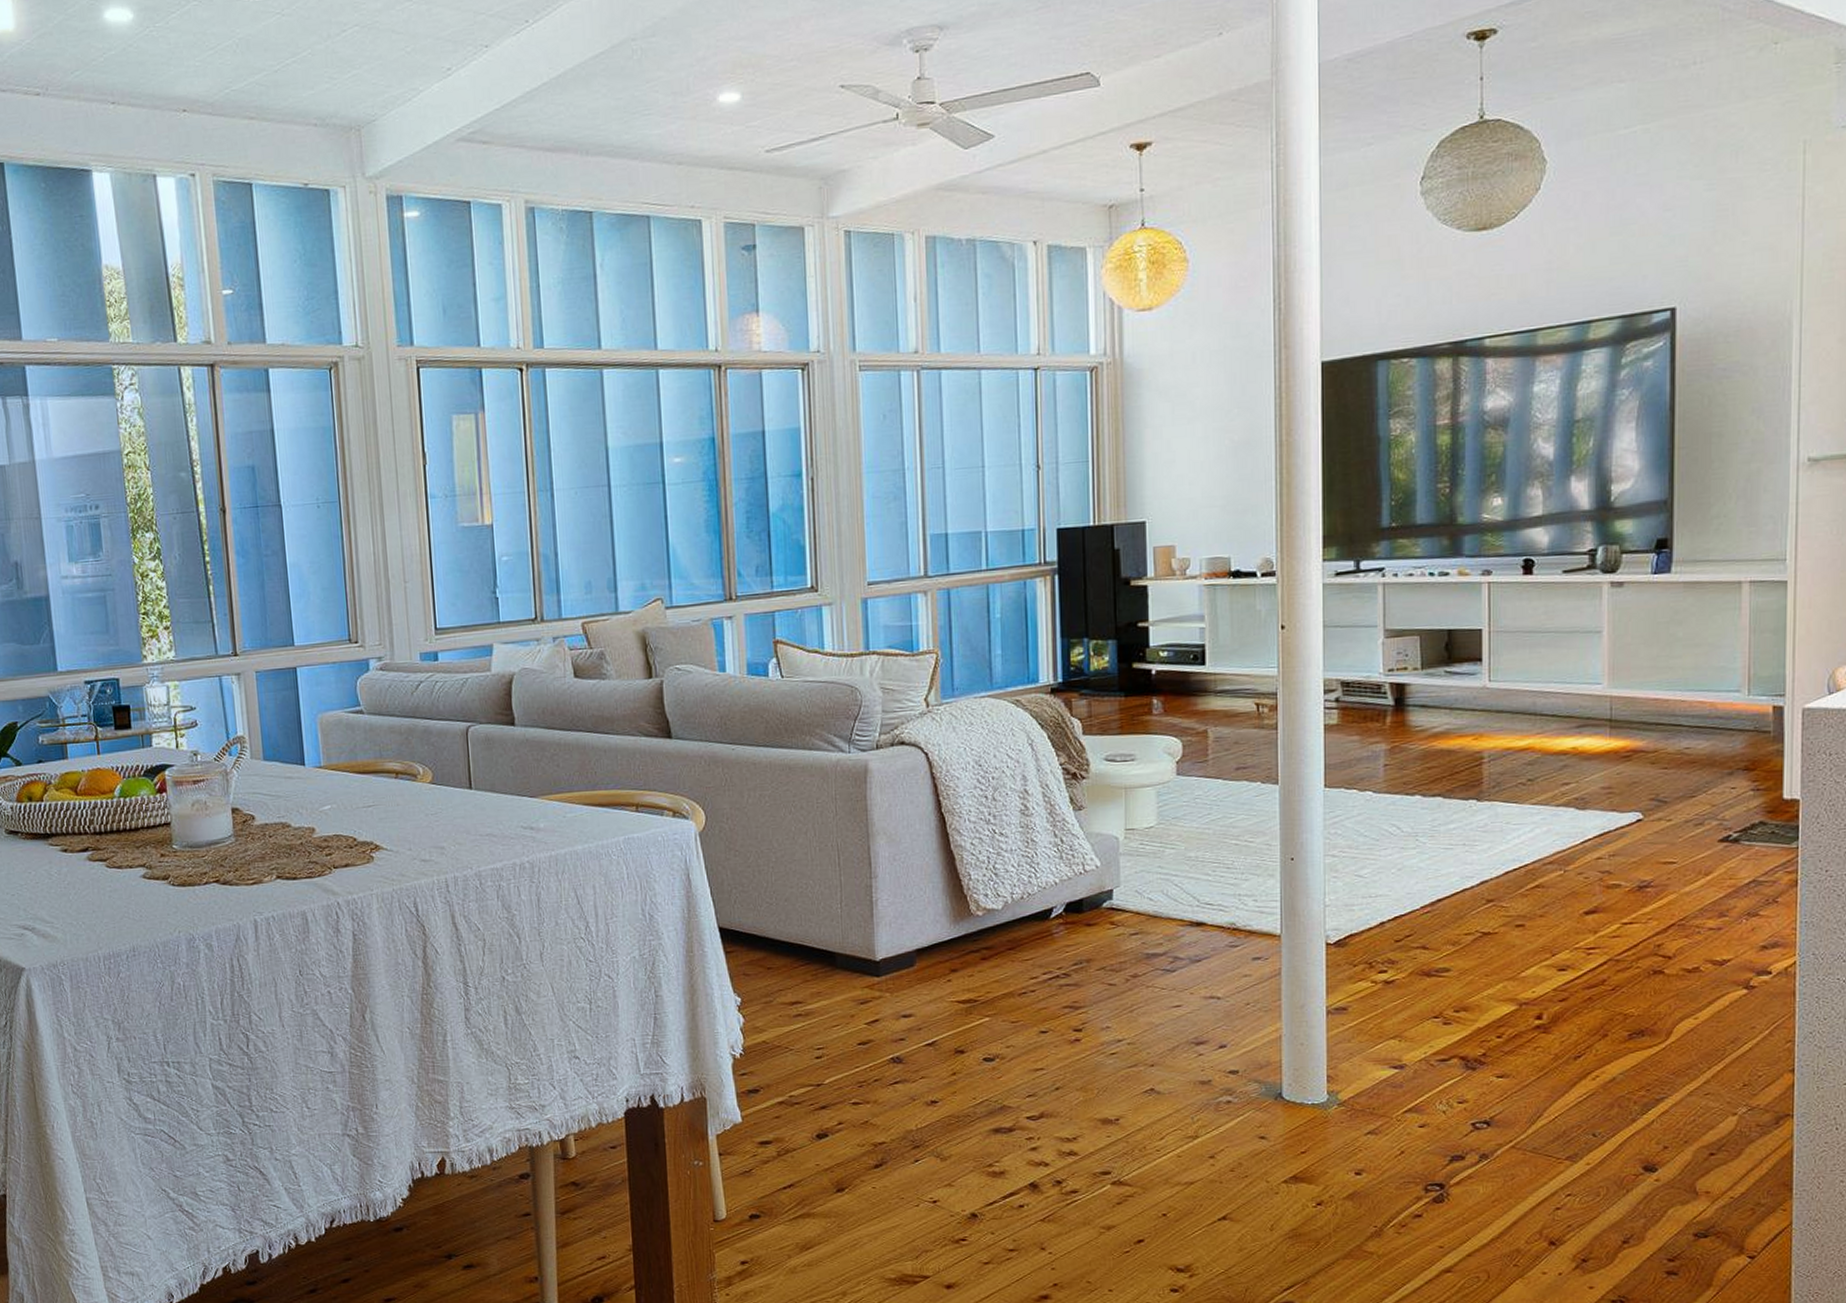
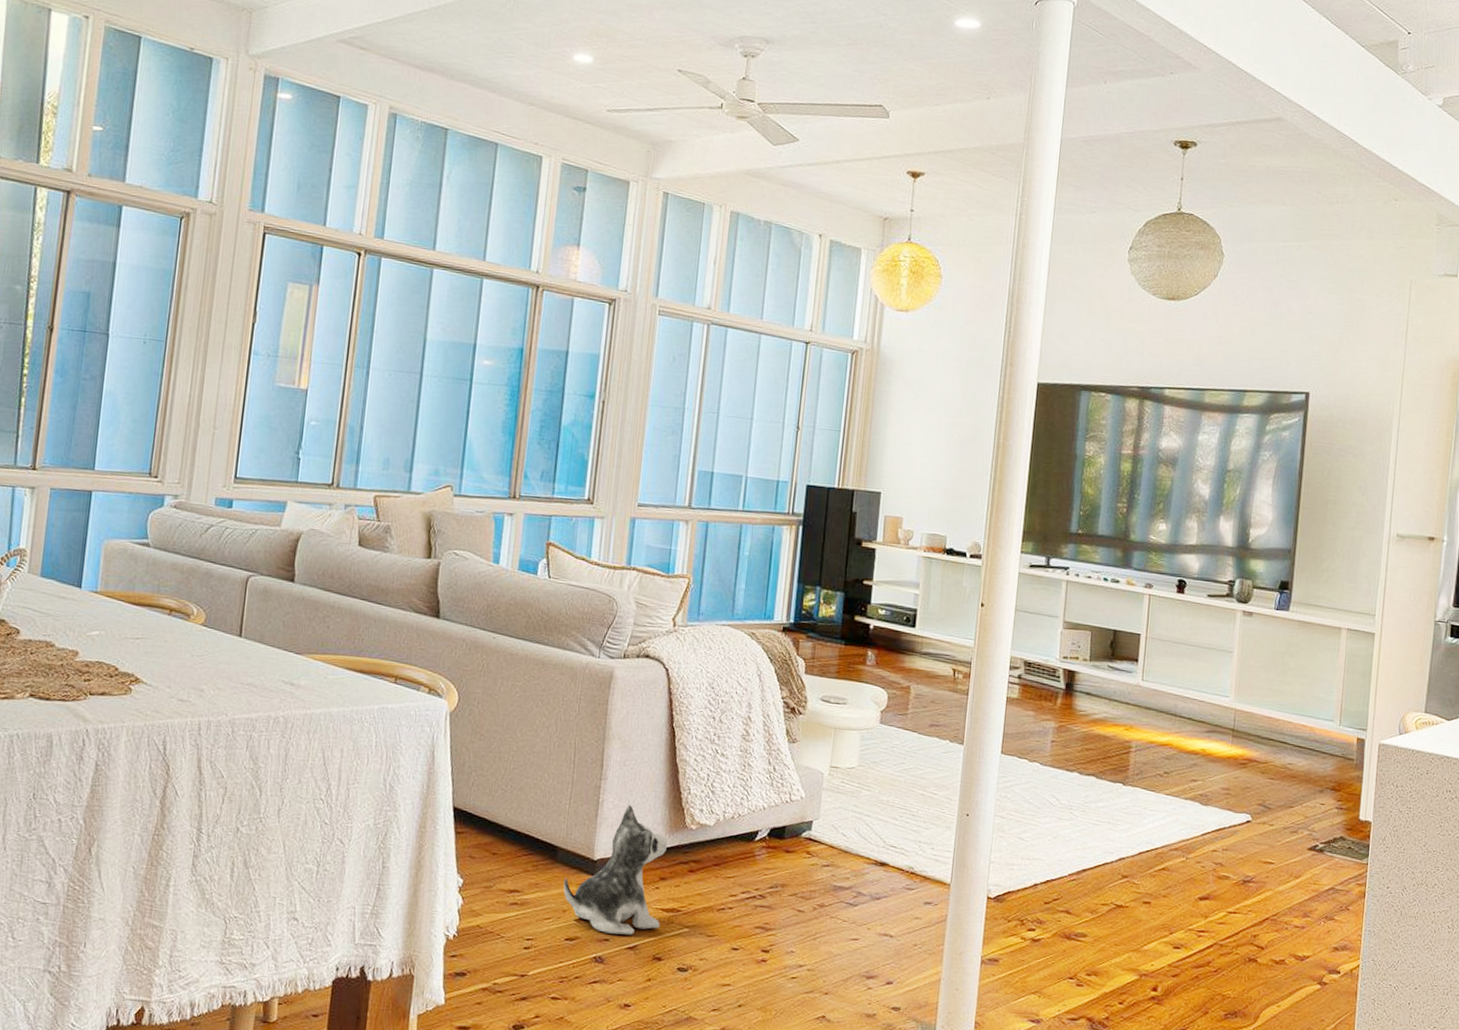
plush toy: none [847,899,958,1033] -> present [563,804,667,935]

